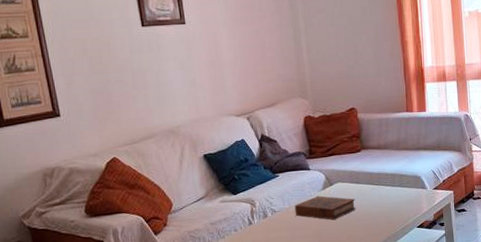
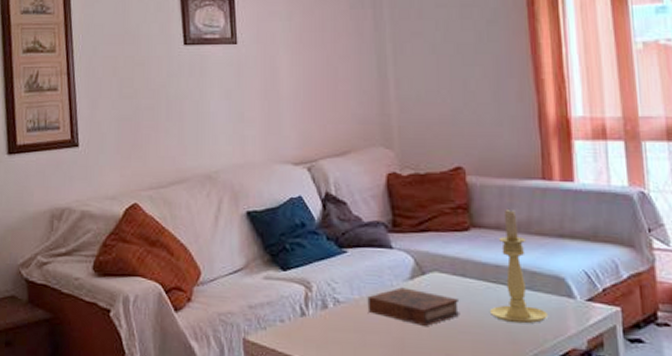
candle holder: none [375,134,411,210] -> present [490,208,549,324]

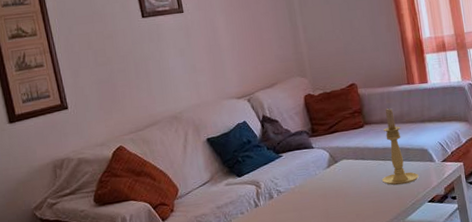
book: present [367,287,460,326] -> none [300,174,363,199]

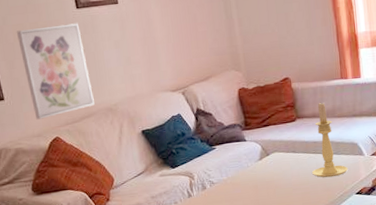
wall art: none [81,32,159,129] -> present [16,23,95,120]

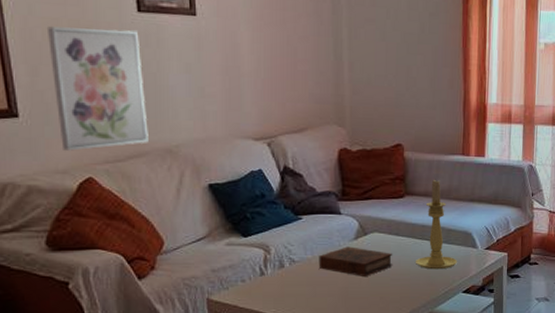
book: none [232,166,294,190] -> present [318,246,393,276]

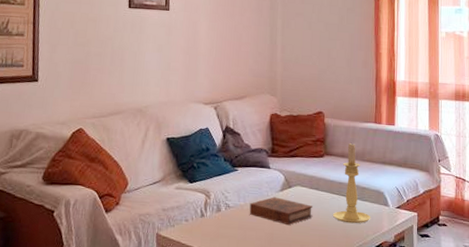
wall art: present [46,26,148,151] -> none [64,18,128,108]

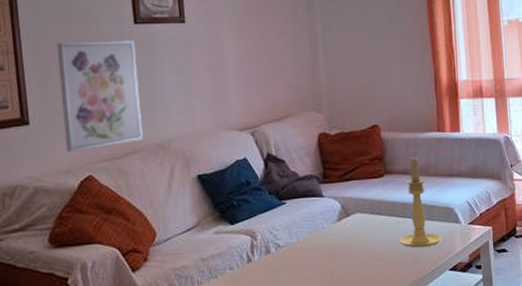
wall art: none [64,18,128,108] -> present [56,40,143,152]
book: present [249,197,313,225] -> none [303,228,377,258]

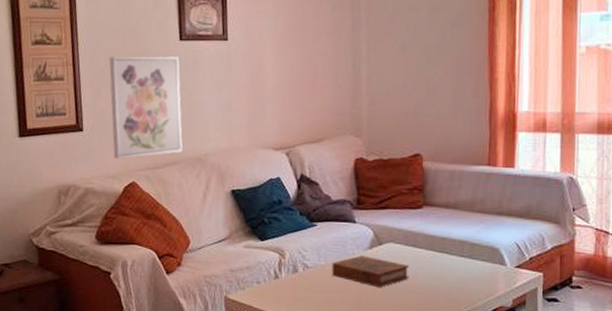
book: none [303,228,377,258] -> present [331,255,409,287]
candle holder: present [400,156,442,248] -> none [435,190,483,286]

